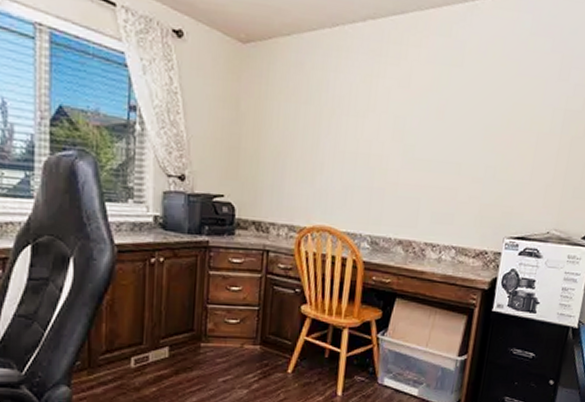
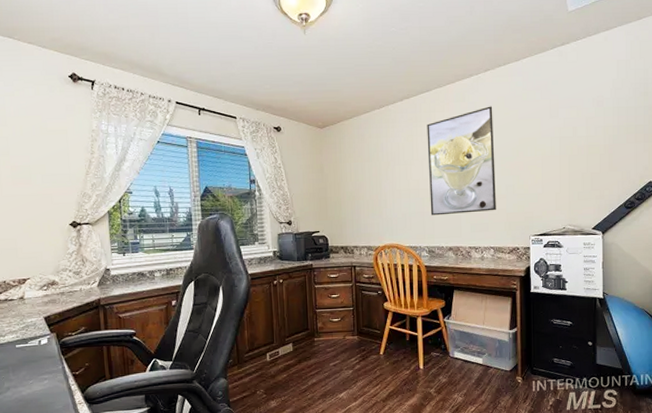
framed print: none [380,49,487,199] -> present [427,106,496,216]

